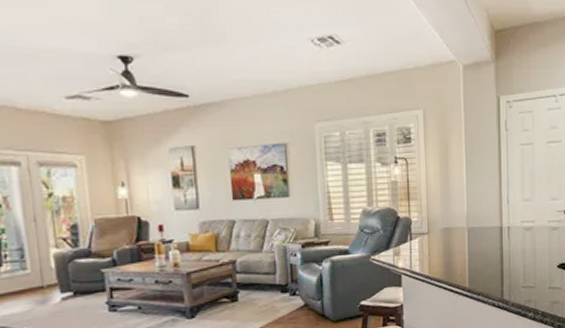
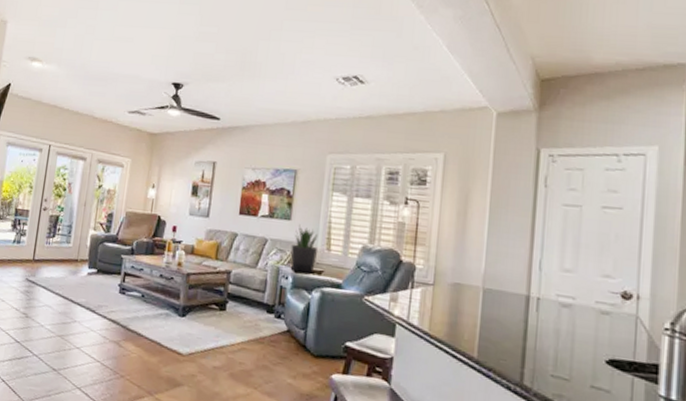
planter: none [294,199,321,248] -> present [290,224,319,274]

